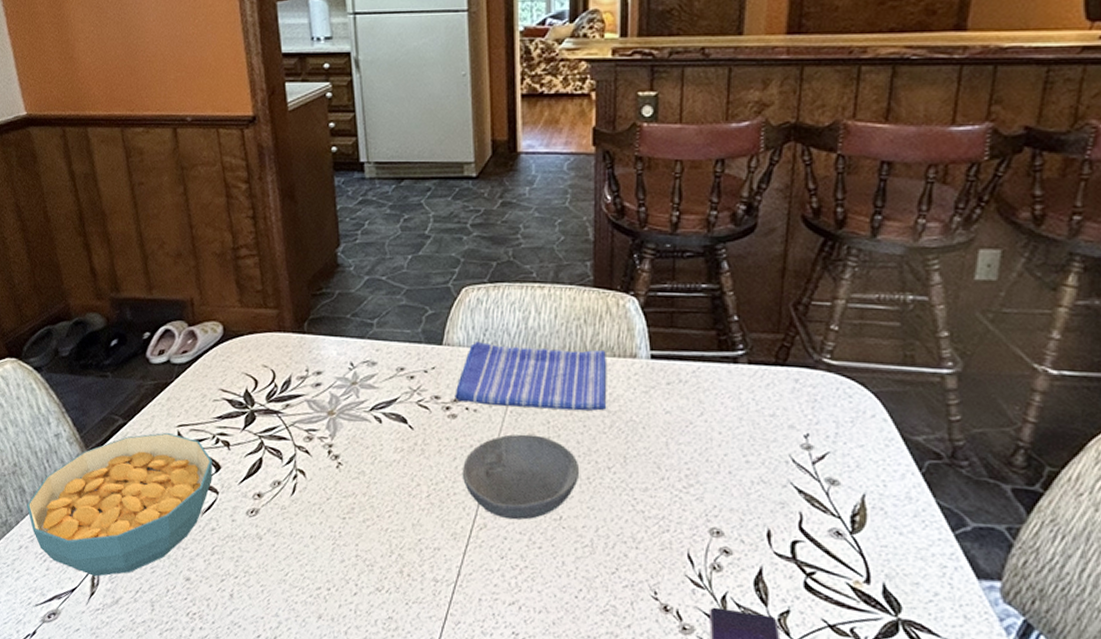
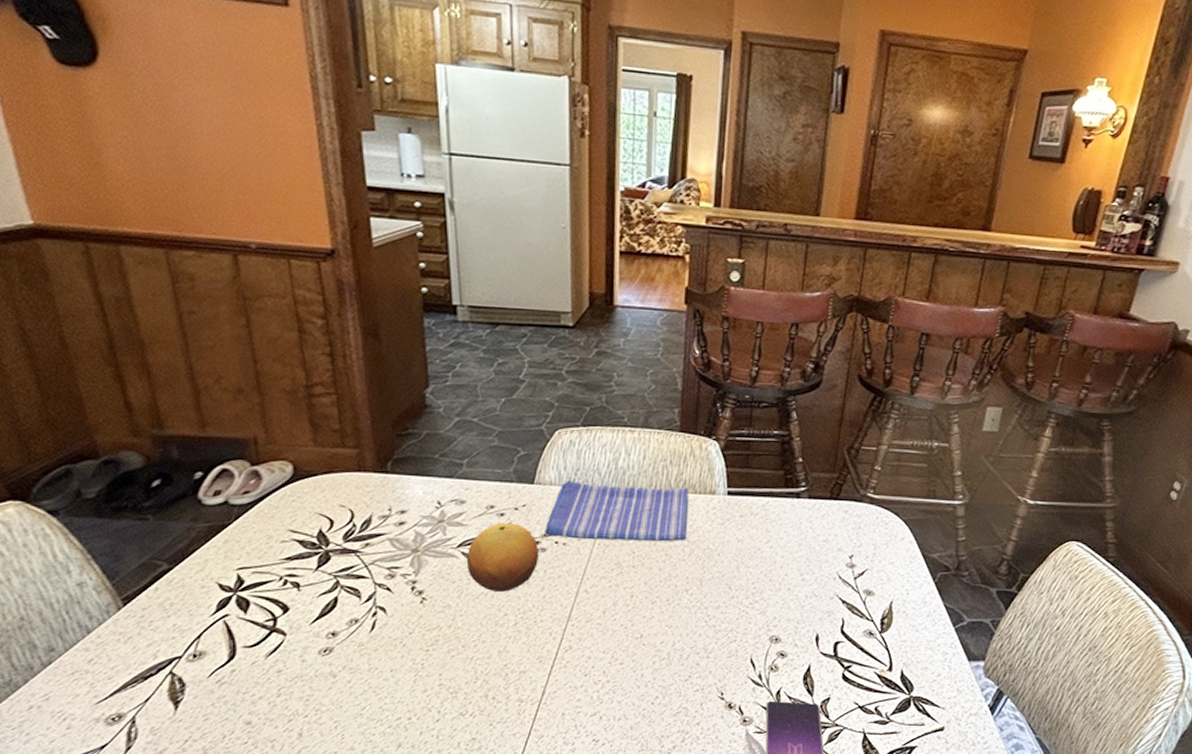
cereal bowl: present [27,433,212,577] -> none [39,577,279,730]
fruit: none [379,385,450,460] -> present [466,522,540,592]
bowl: present [462,434,580,520] -> none [549,564,661,641]

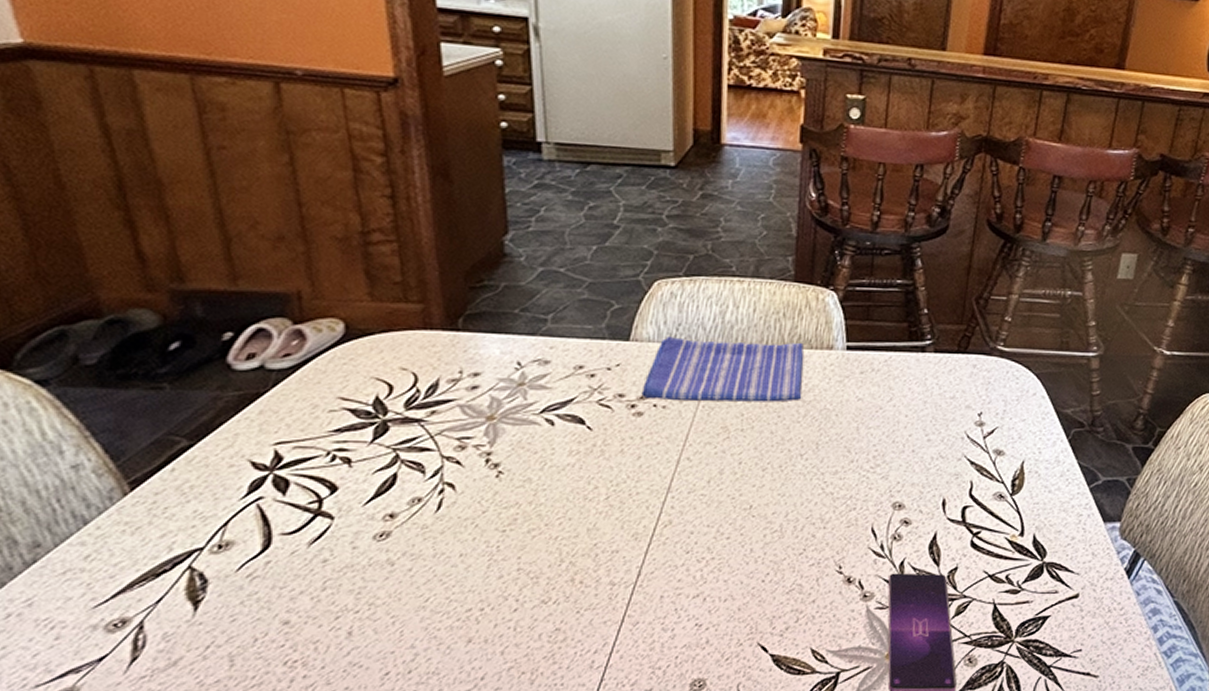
fruit: present [466,522,540,592] -> none [550,384,635,462]

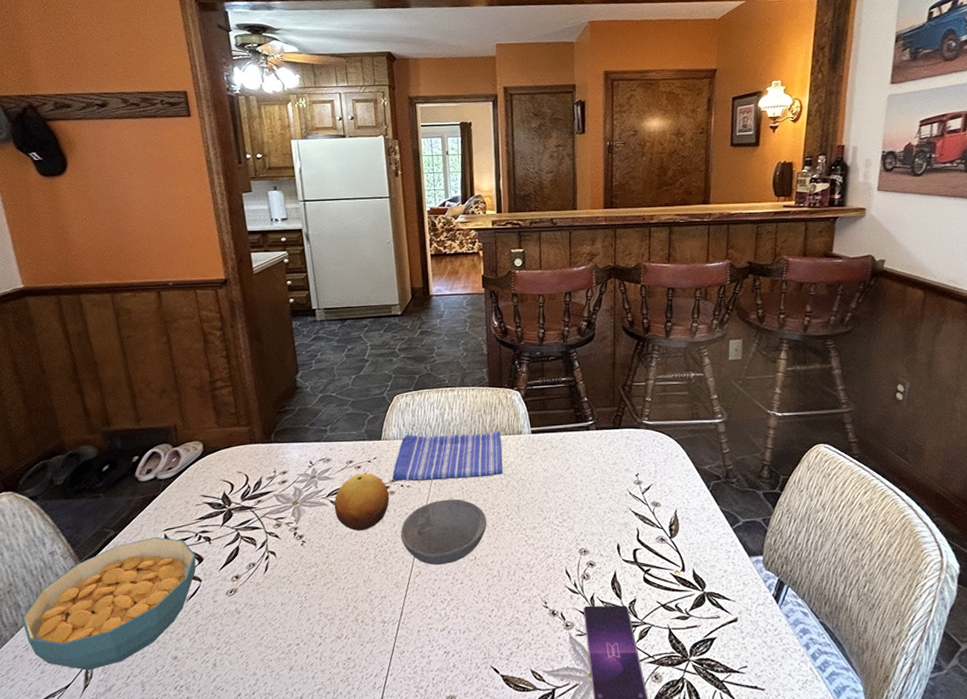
cereal bowl: none [20,453,325,637] -> present [22,537,196,671]
fruit: none [550,384,635,462] -> present [334,473,390,531]
bowl: none [646,428,772,514] -> present [400,499,487,565]

